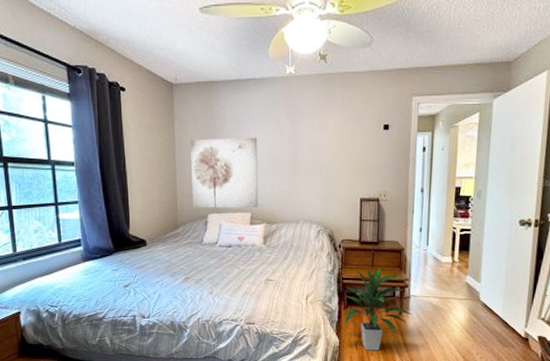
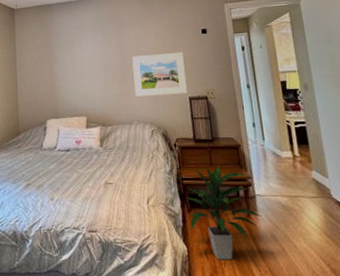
wall art: present [191,137,258,208] -> none [30,48,93,115]
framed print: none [304,148,361,195] -> present [132,51,188,97]

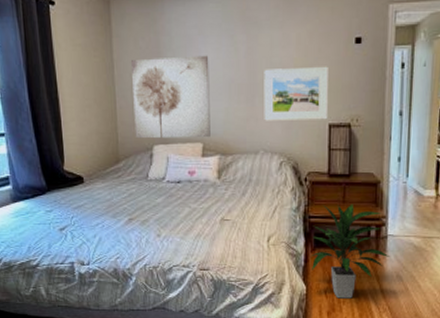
wall art: none [30,48,93,115] -> present [131,55,211,139]

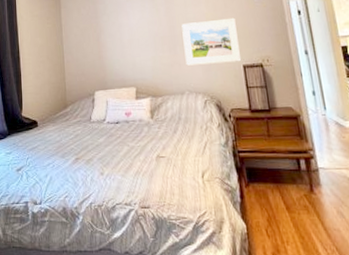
wall art: present [131,55,211,139] -> none [76,16,142,87]
indoor plant: present [311,203,391,299] -> none [244,137,327,238]

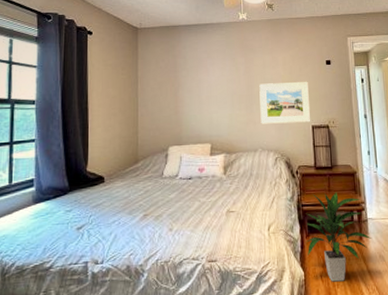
indoor plant: none [244,137,327,238] -> present [306,192,373,282]

